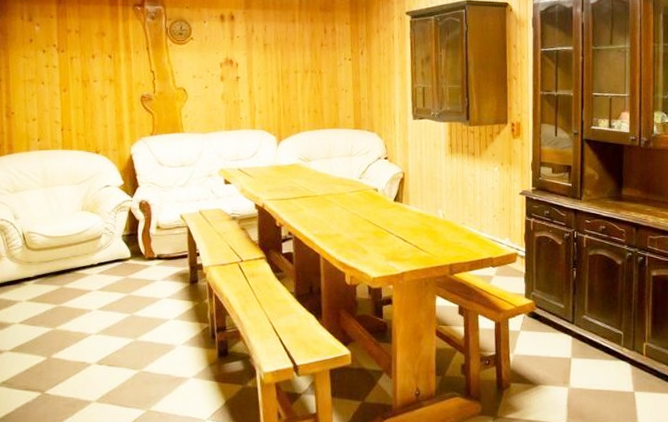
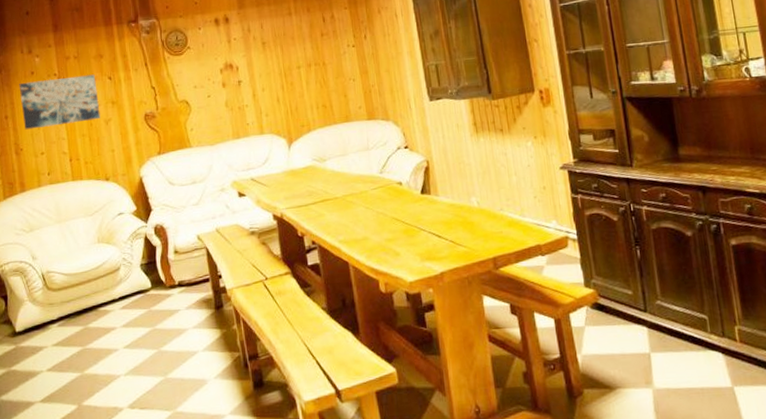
wall art: none [16,48,97,95] -> present [19,74,100,130]

